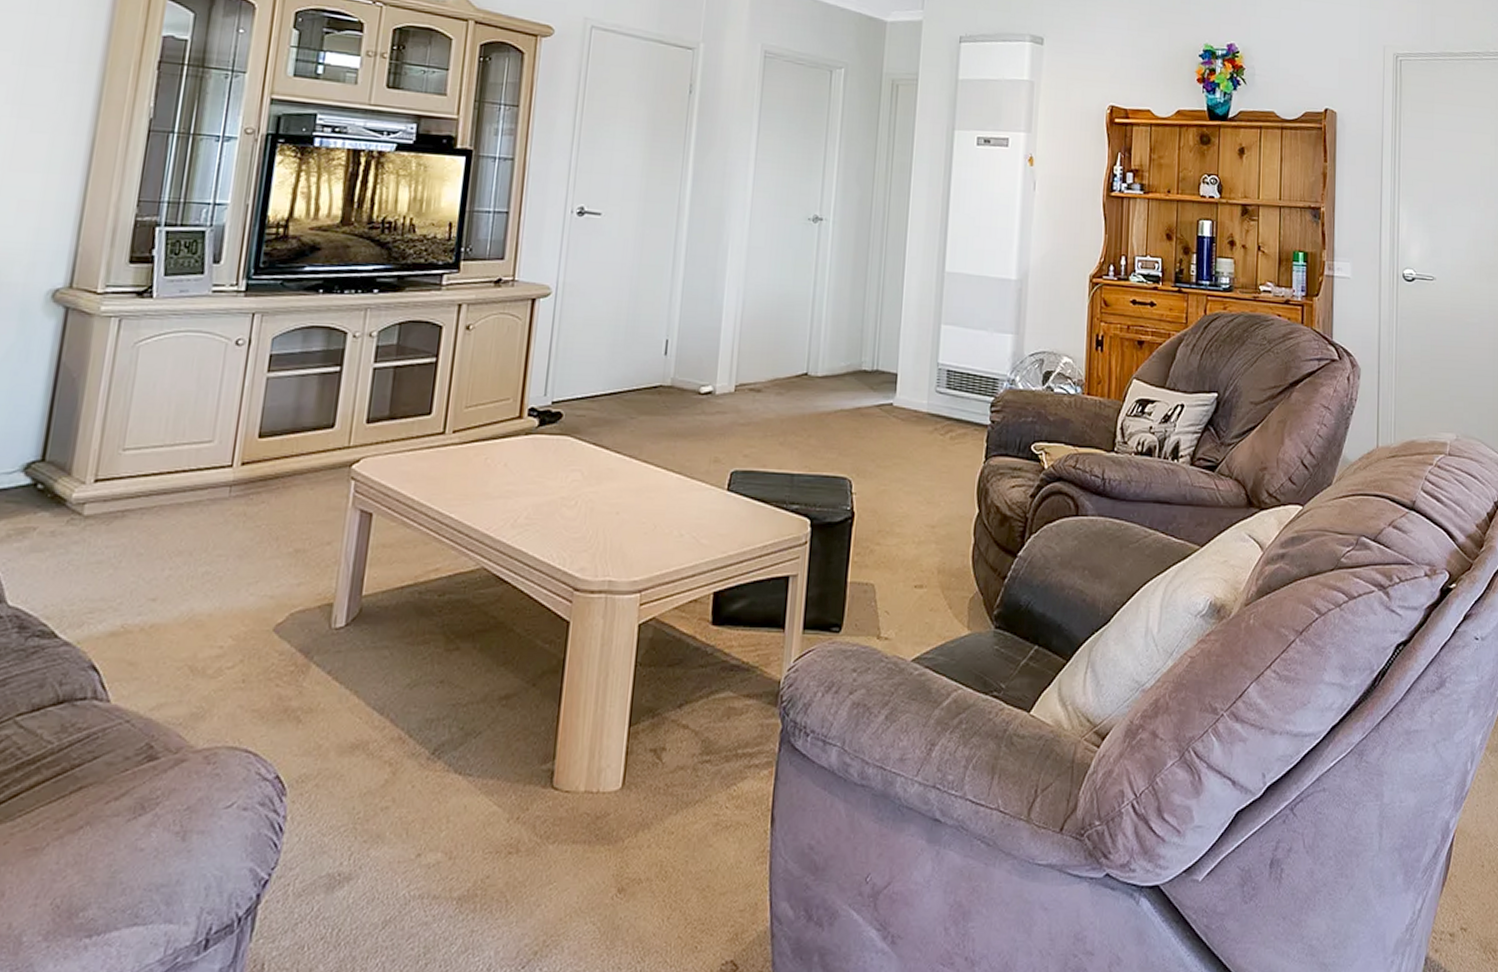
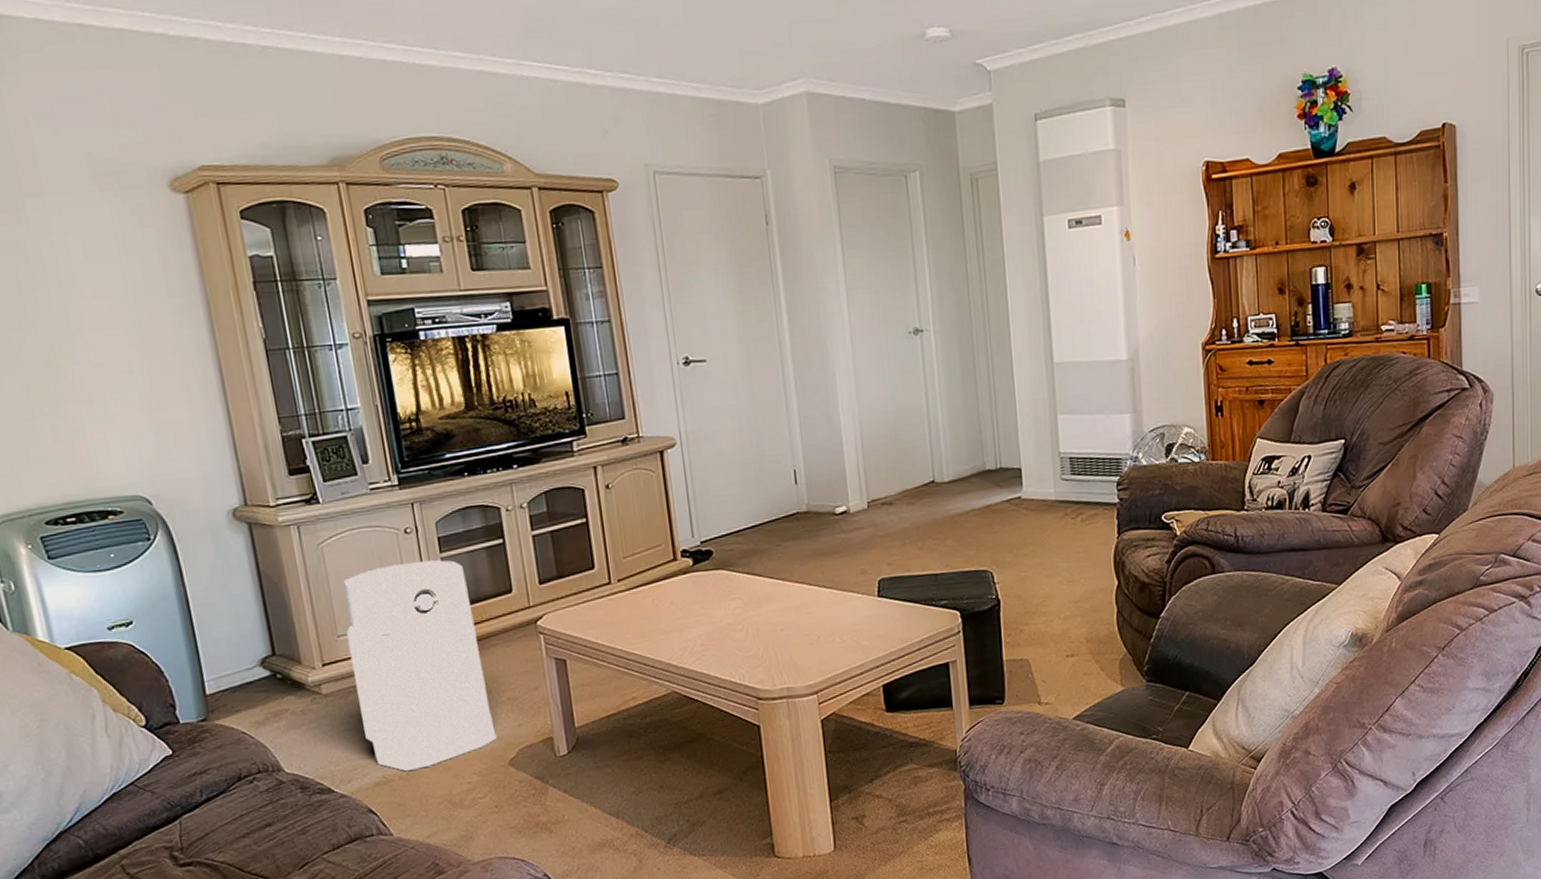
air purifier: none [116,377,289,623] -> present [343,559,497,772]

